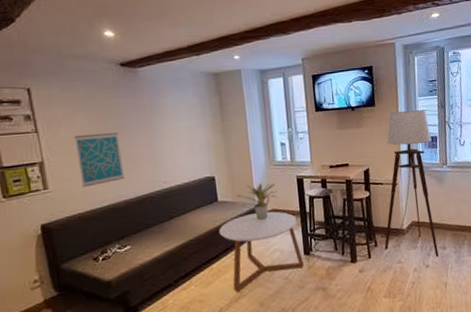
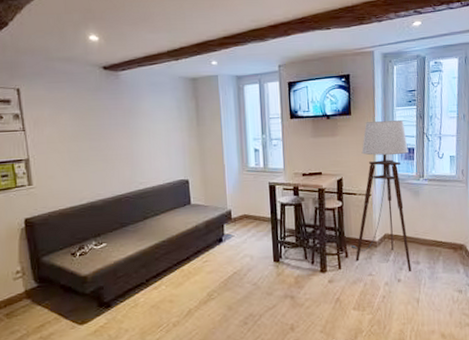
wall art: present [75,132,124,188] -> none [58,133,103,185]
coffee table: present [219,211,304,292] -> none [191,217,273,295]
potted plant: present [237,183,278,221] -> none [209,188,250,225]

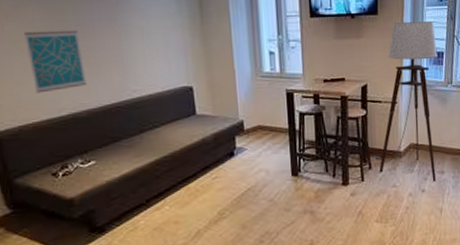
wall art: none [58,133,103,185] -> present [24,30,87,94]

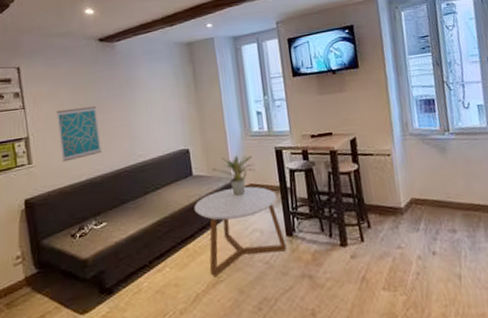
coffee table: none [197,128,291,214] -> present [194,186,286,276]
potted plant: none [218,96,265,138] -> present [212,155,256,197]
floor lamp: present [374,21,438,183] -> none [372,69,448,243]

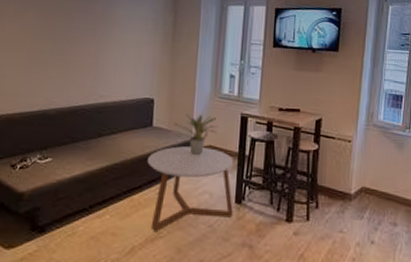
wall art: present [57,106,101,162] -> none [16,32,65,88]

